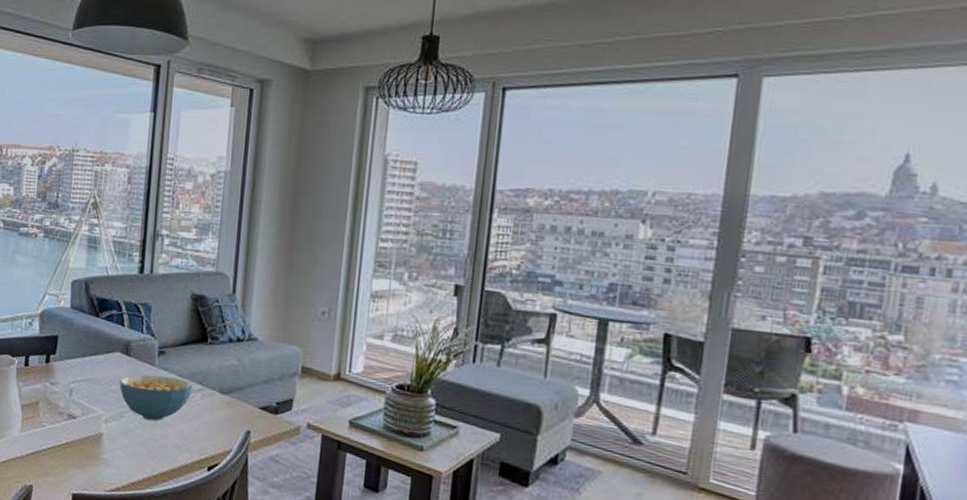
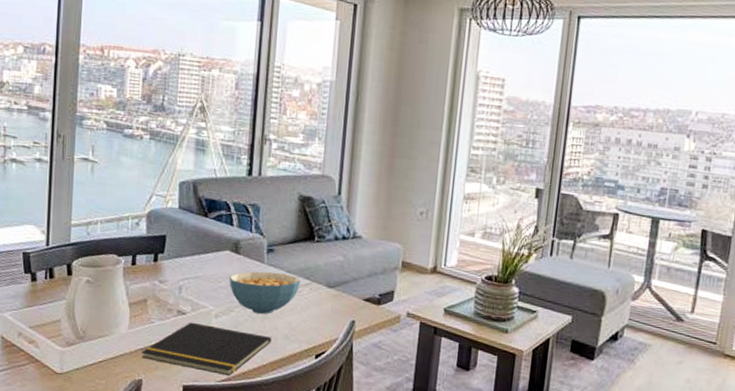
notepad: none [32,426,162,486] -> present [141,322,271,377]

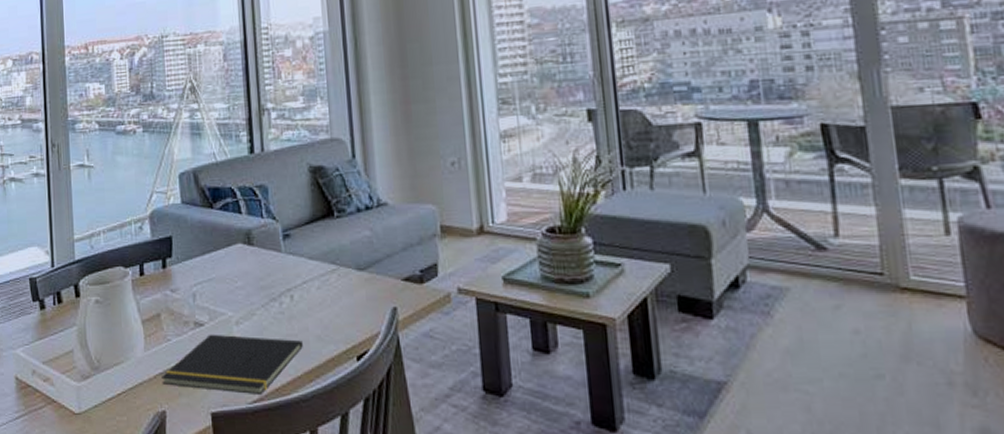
cereal bowl: present [229,271,300,314] -> none [245,261,326,313]

